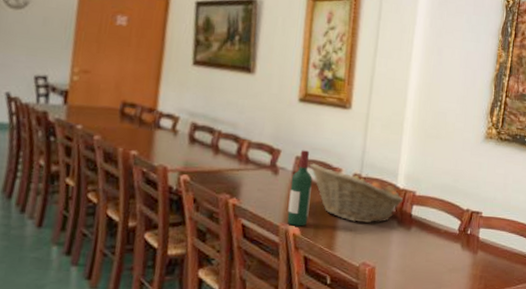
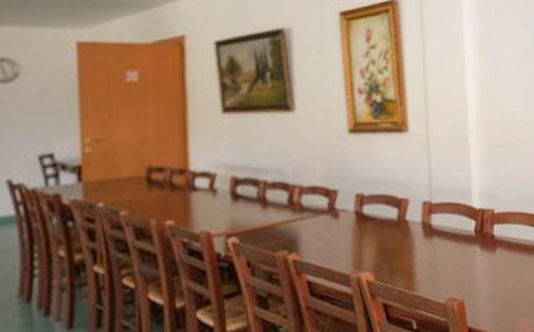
wine bottle: present [287,150,313,227] -> none [354,185,381,272]
fruit basket: present [310,163,404,224] -> none [373,198,483,256]

